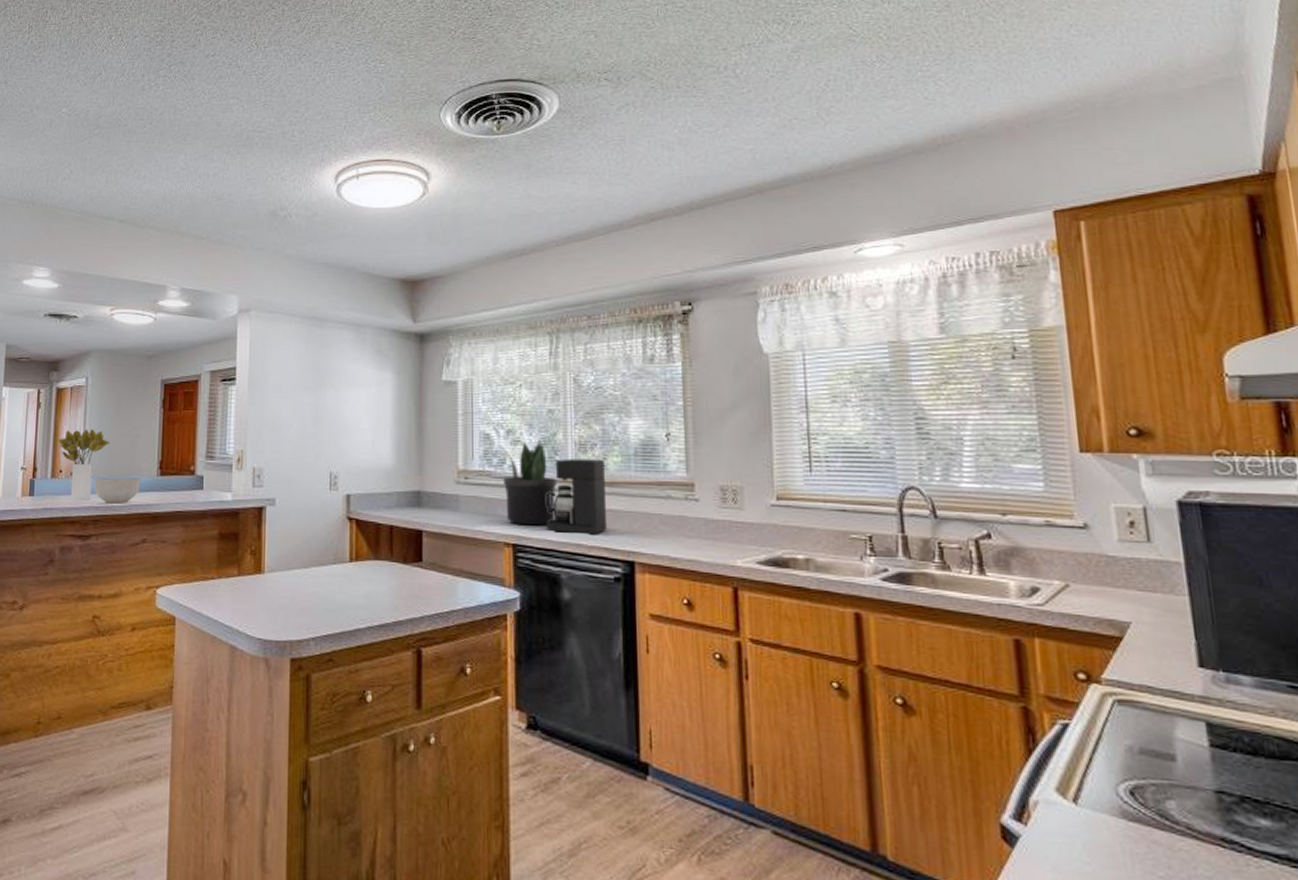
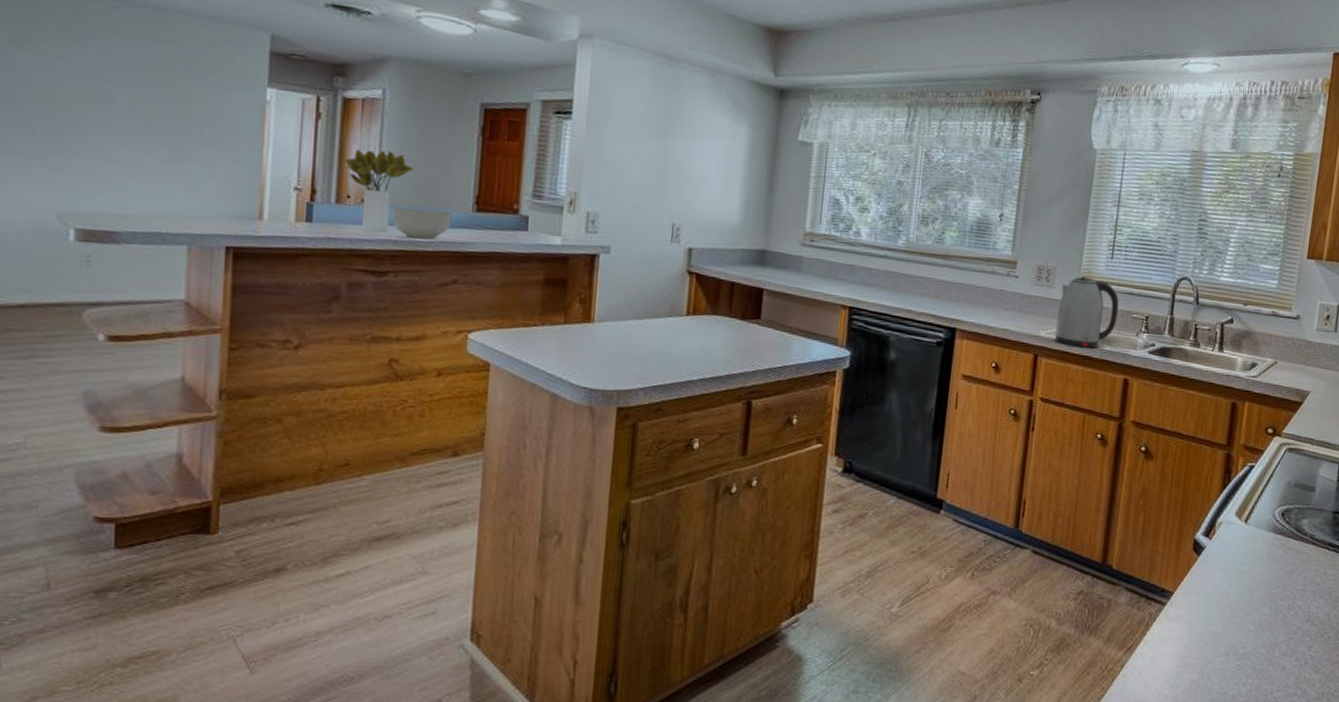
planter: present [504,439,557,526] -> none [847,209,898,292]
coffee maker: present [546,459,608,535] -> none [883,230,942,302]
kettle: none [753,494,831,577] -> present [1055,276,1119,348]

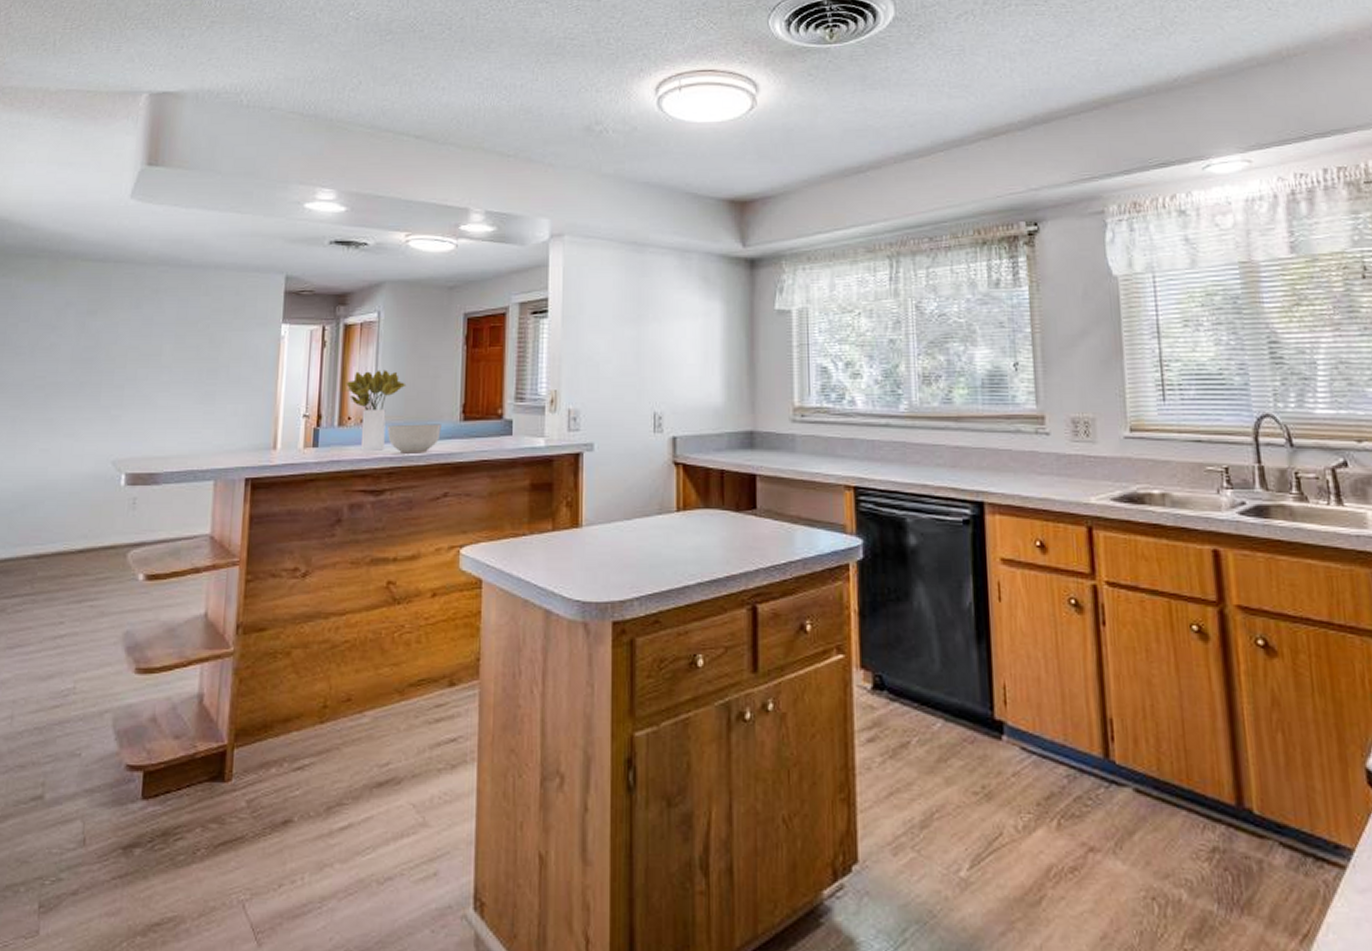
kettle: present [1055,276,1119,348] -> none [1107,425,1187,513]

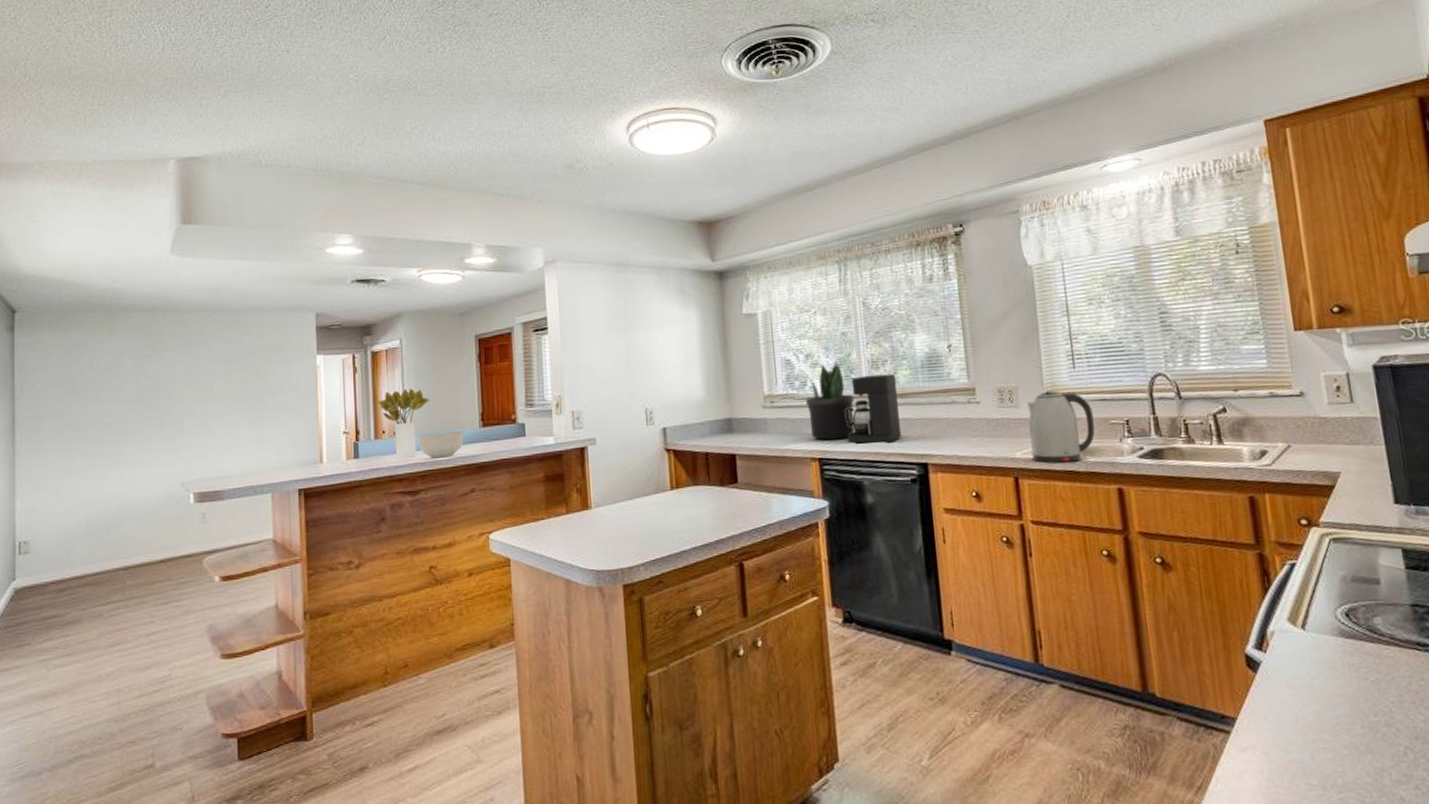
planter: none [843,371,900,466] -> present [806,360,855,441]
coffee maker: none [889,392,955,474] -> present [845,373,902,444]
kettle: none [1107,425,1187,513] -> present [1028,390,1095,464]

